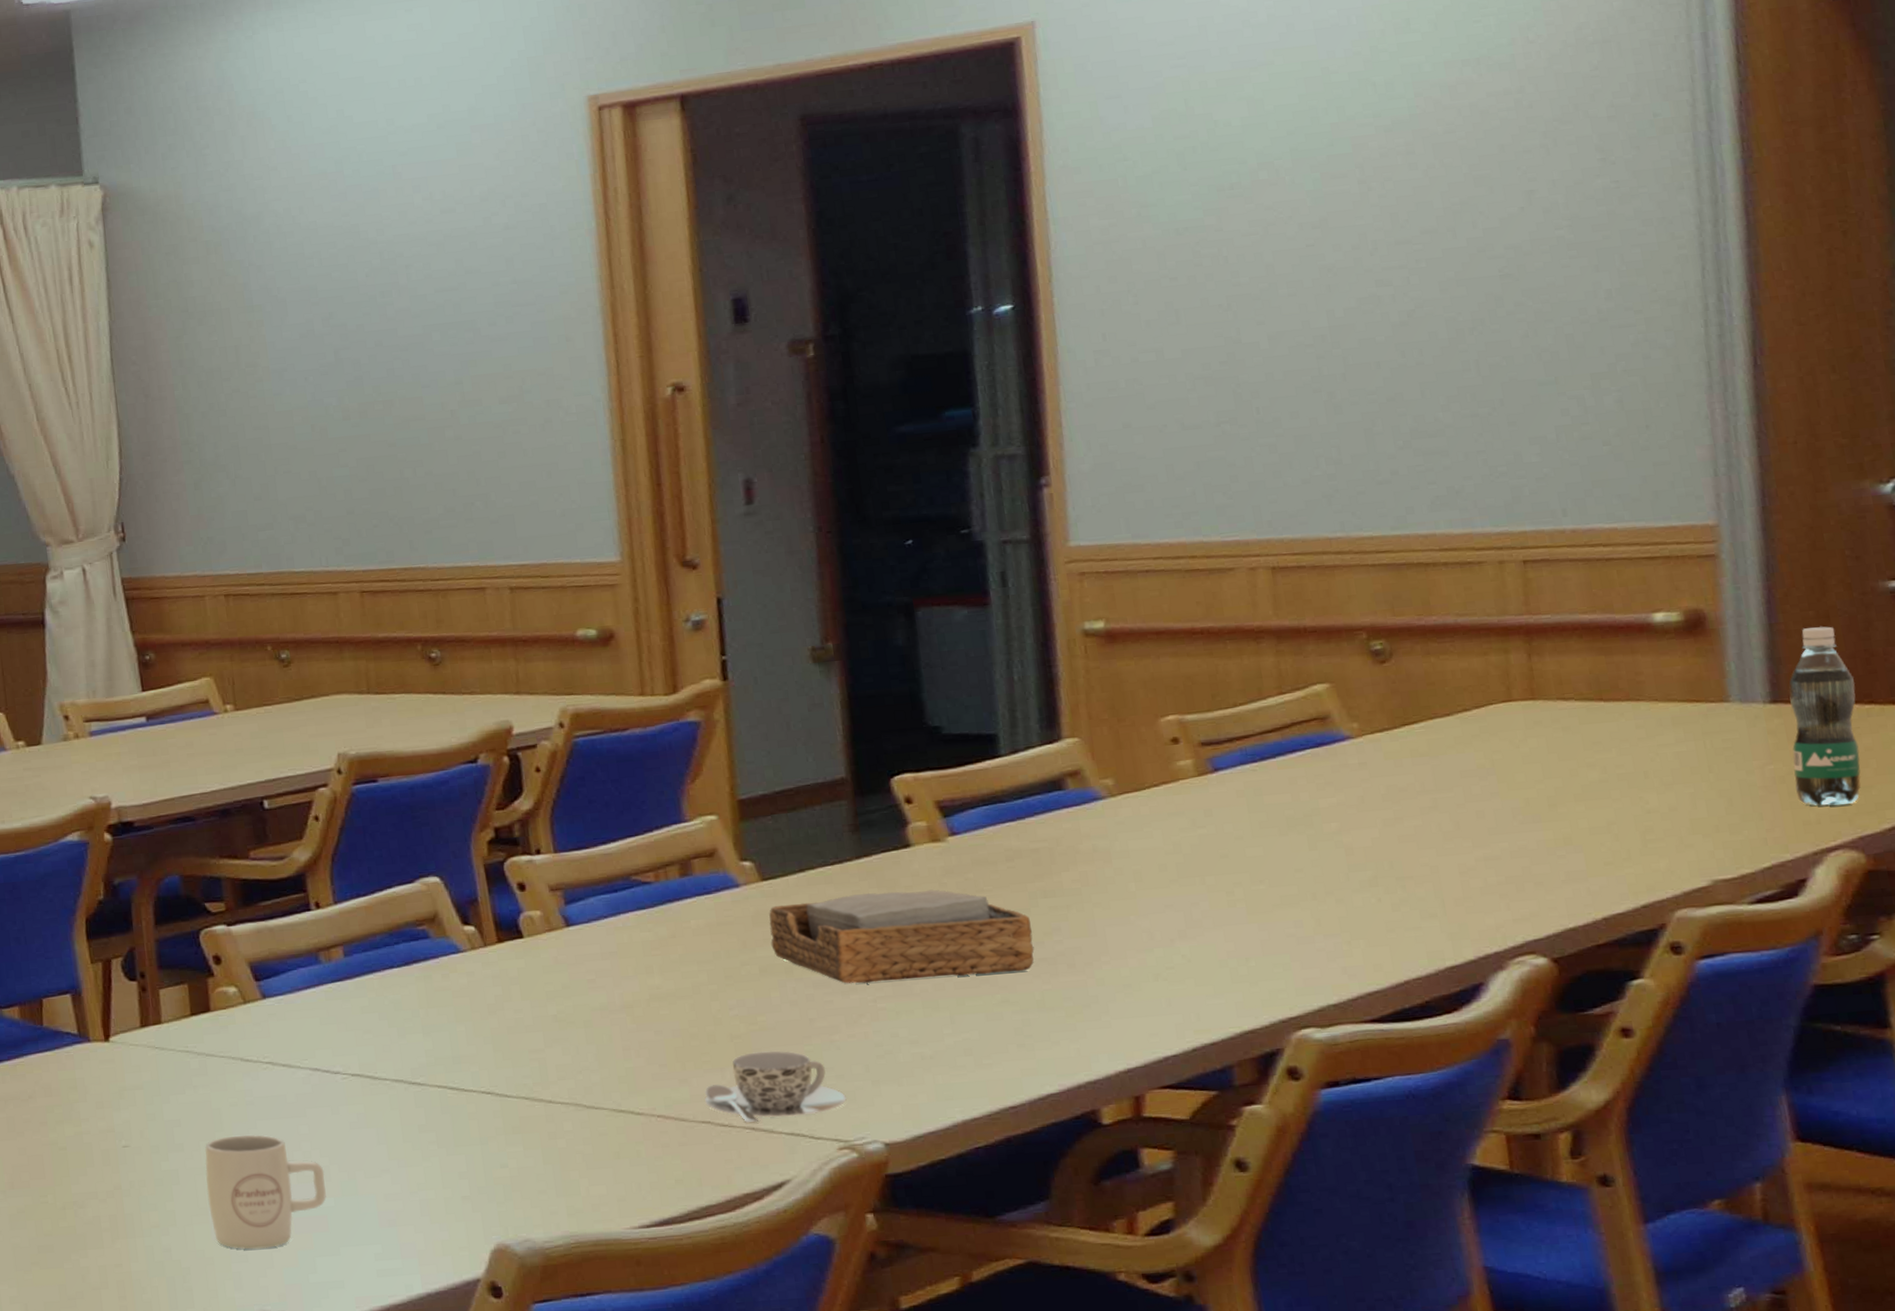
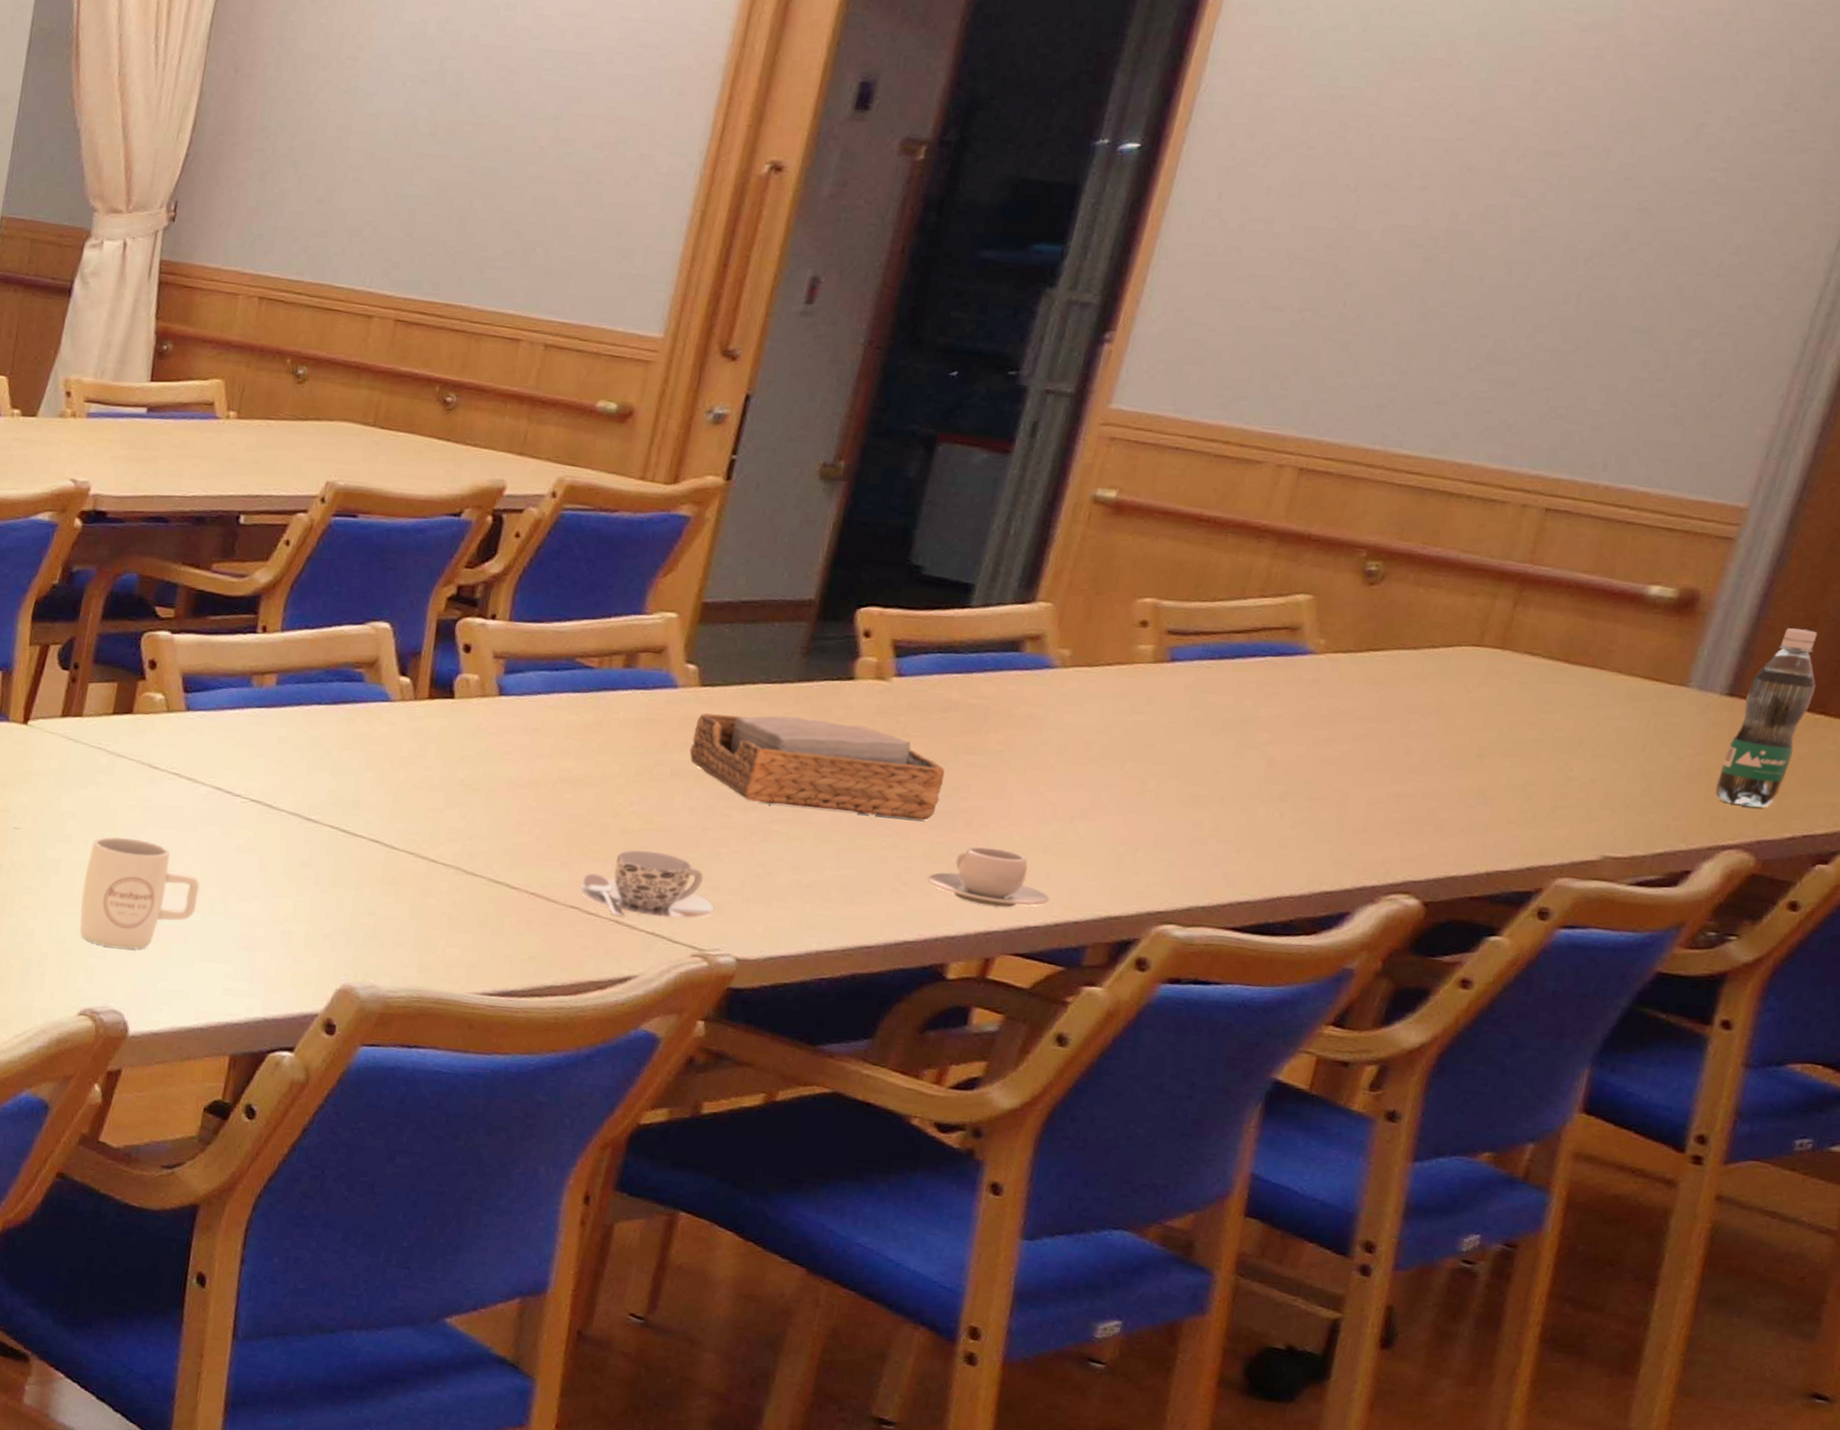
teacup: none [1049,984,1179,1044] -> present [927,846,1050,908]

